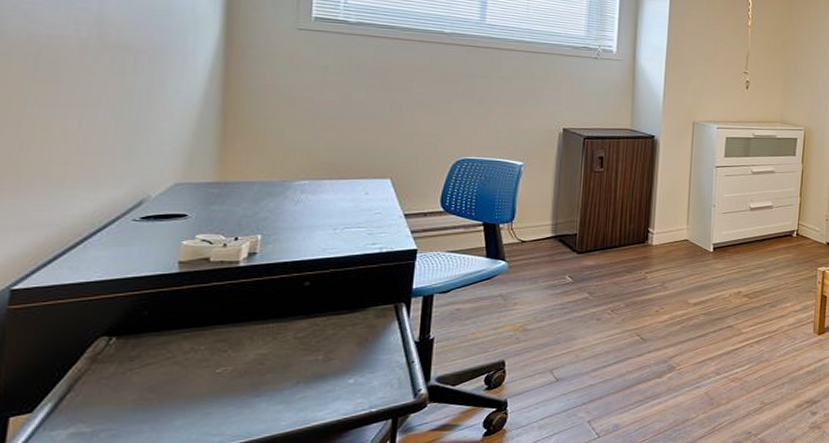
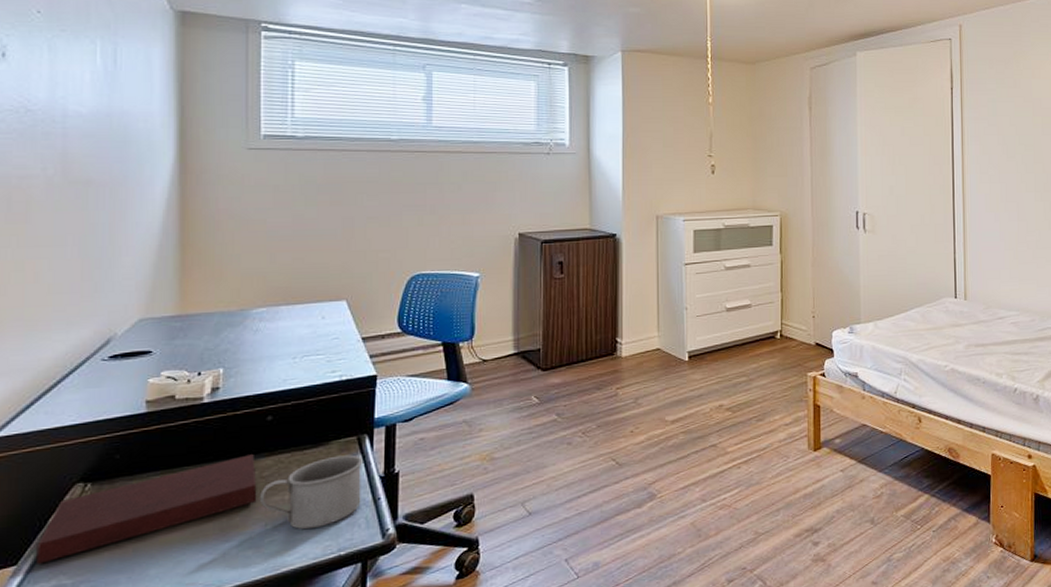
notebook: none [53,317,291,412] -> present [36,454,257,564]
mug: none [293,321,399,387] -> present [260,455,363,529]

